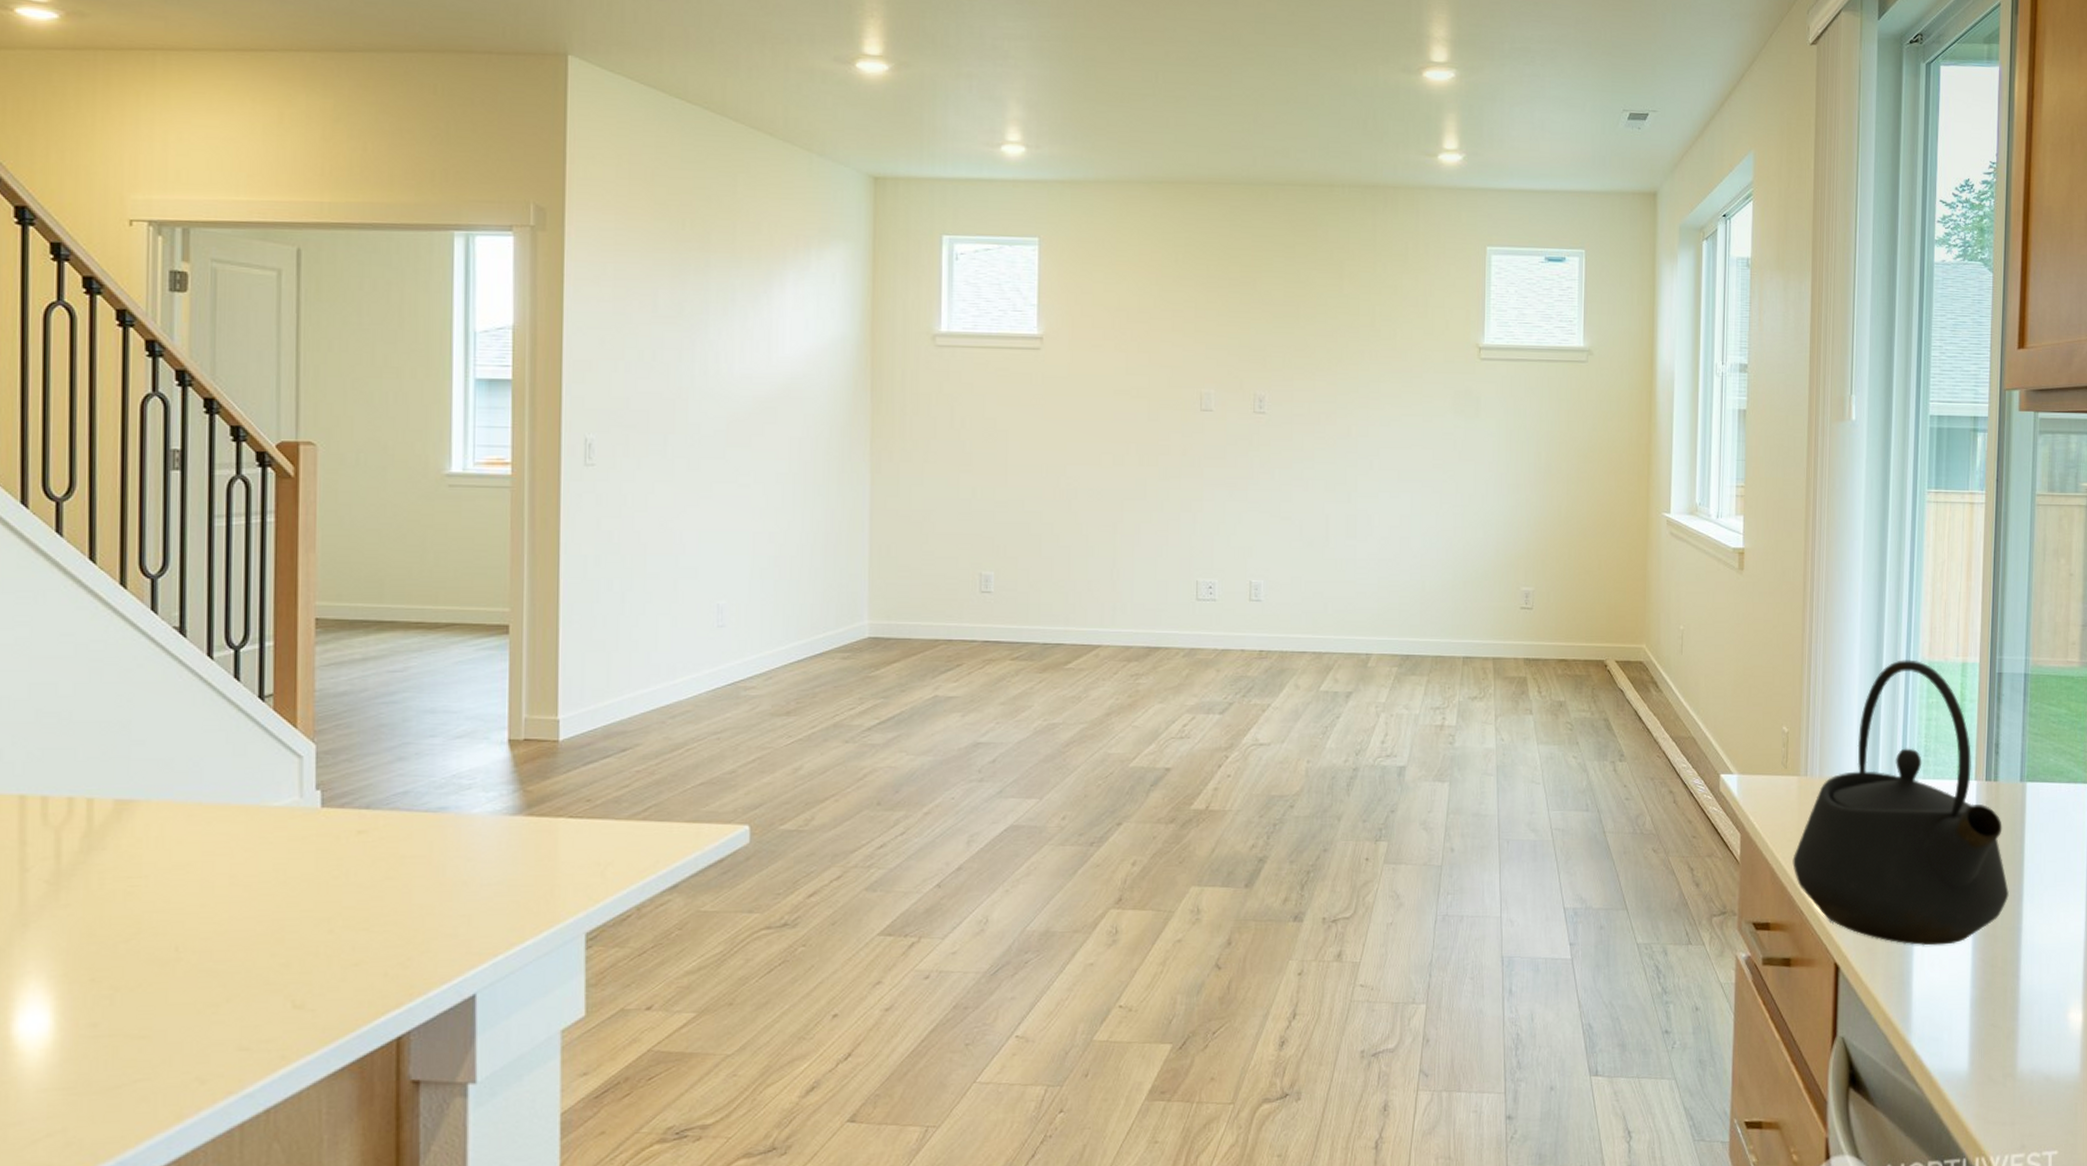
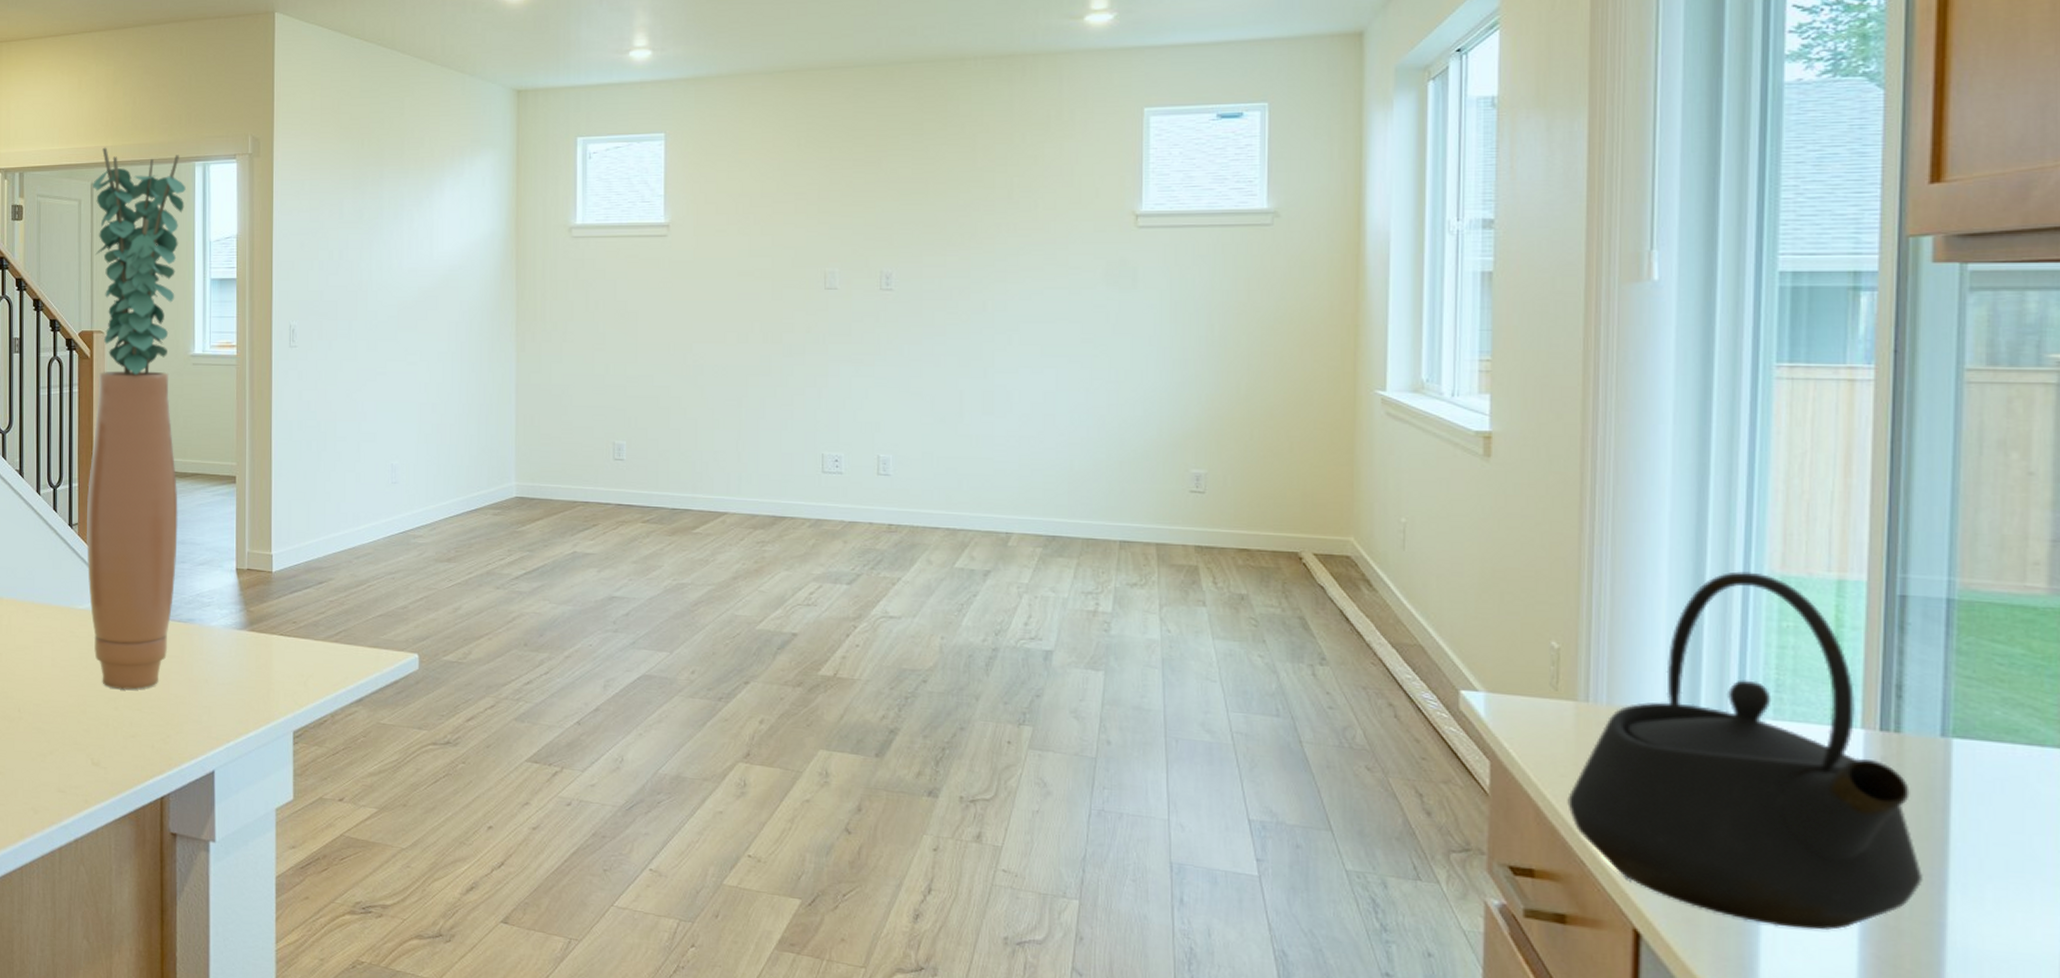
vase: none [285,203,440,906] -> present [86,147,186,690]

